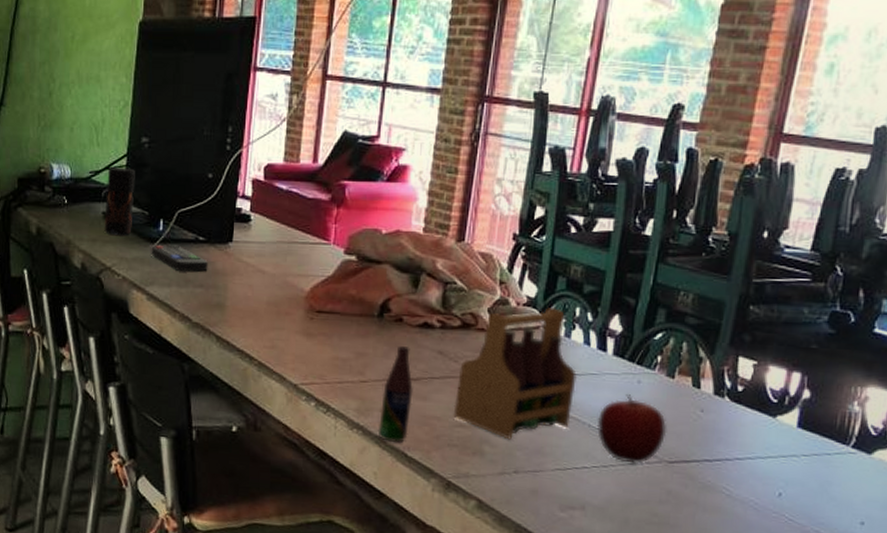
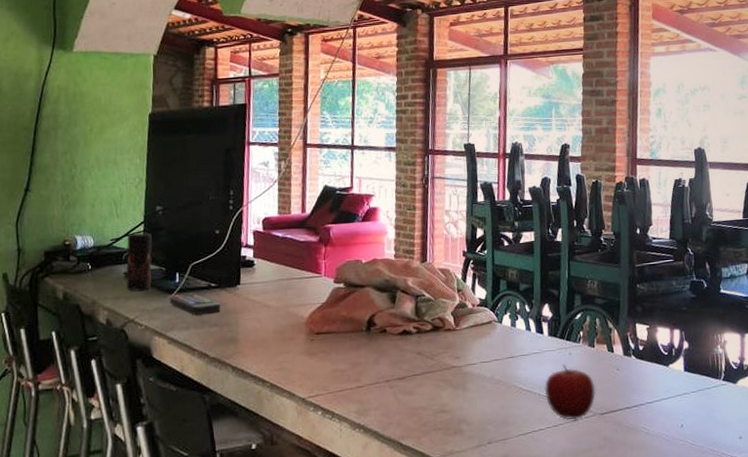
bottle rack: present [378,307,577,443] -> none [376,305,525,435]

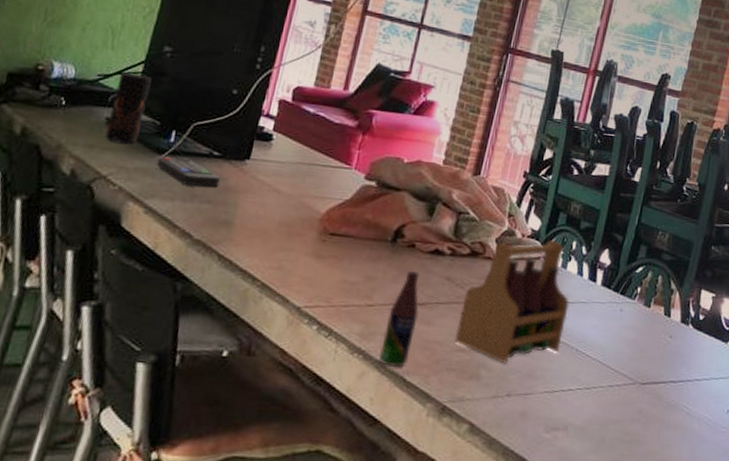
bottle rack: none [376,305,525,435] -> present [379,240,569,367]
fruit: present [544,365,596,420] -> none [583,321,642,386]

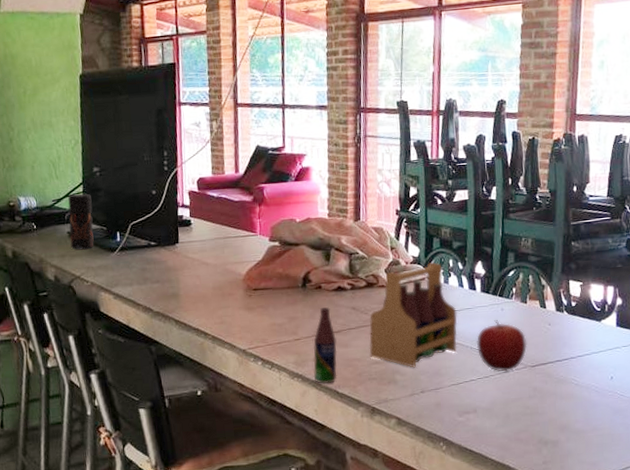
remote control: present [156,157,220,188] -> none [112,252,161,272]
fruit: none [583,321,642,386] -> present [476,320,527,372]

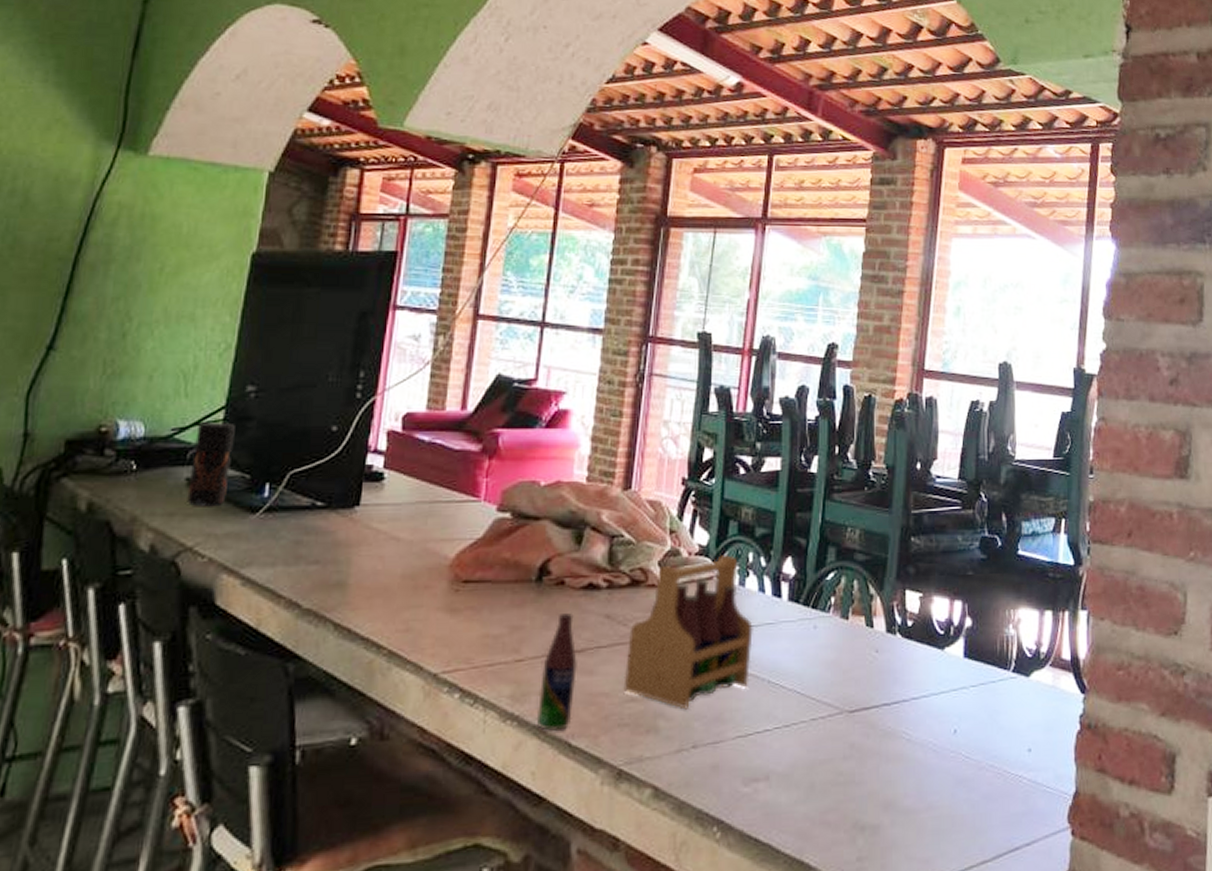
fruit: present [476,320,527,372] -> none [776,642,846,719]

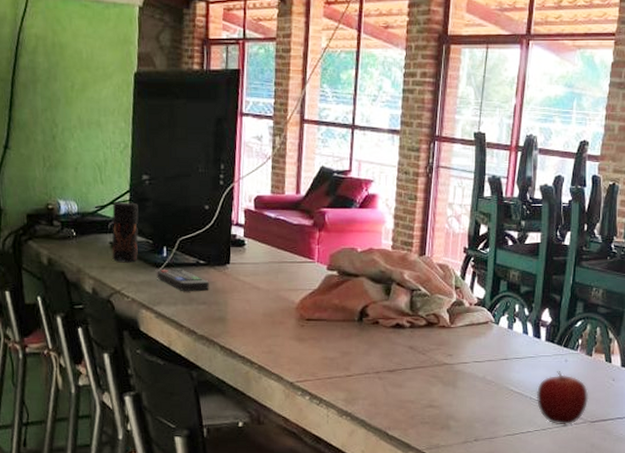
remote control: none [250,515,327,545] -> present [157,270,209,291]
bottle rack: present [536,555,753,731] -> none [363,306,519,424]
fruit: none [776,642,846,719] -> present [536,371,589,425]

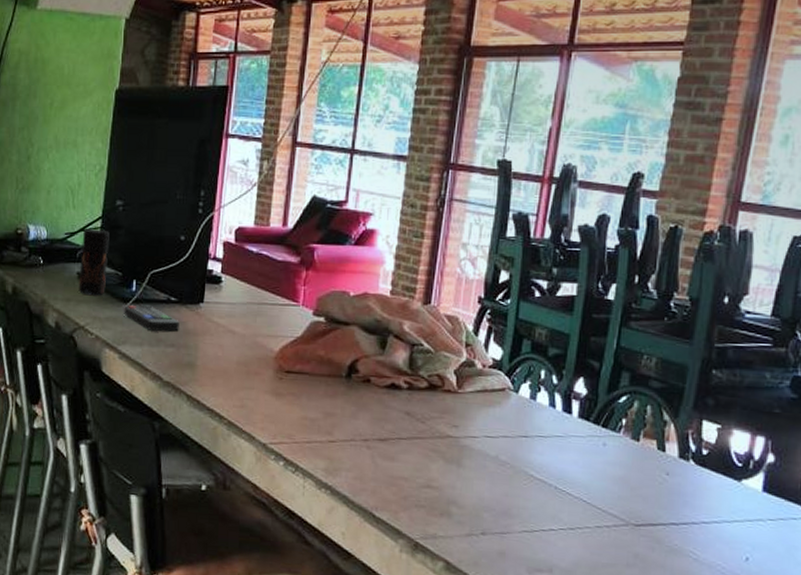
fruit: present [536,371,589,425] -> none [563,457,633,527]

